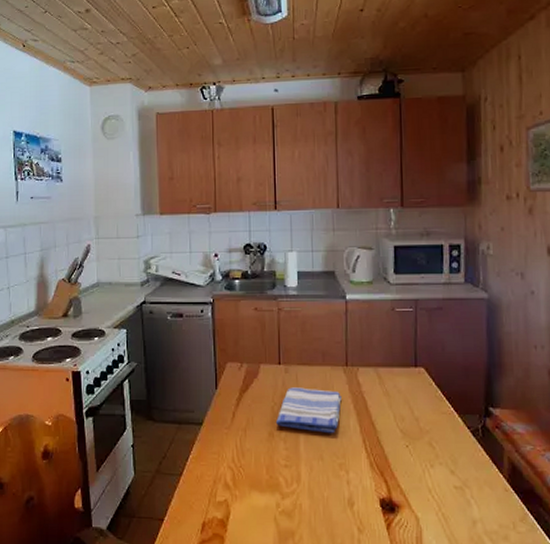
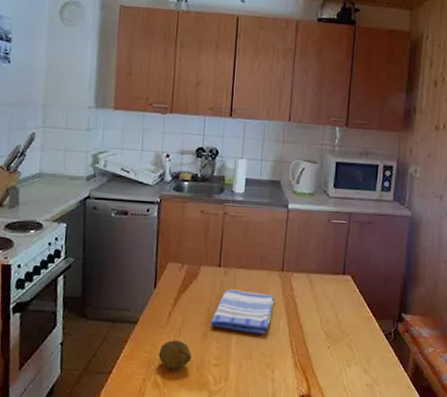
fruit: none [226,441,261,471] -> present [158,340,192,369]

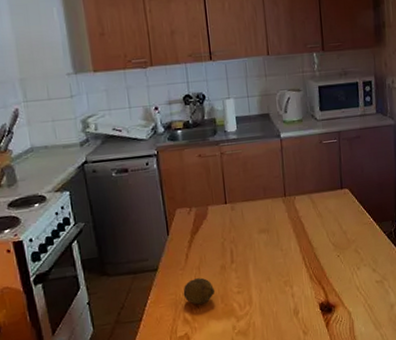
dish towel: present [210,289,275,335] -> none [226,220,283,259]

